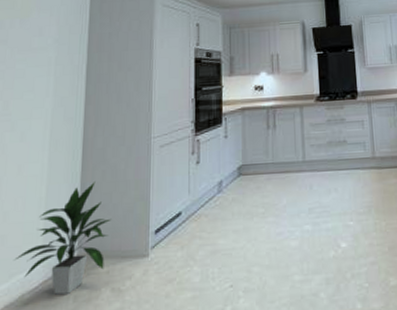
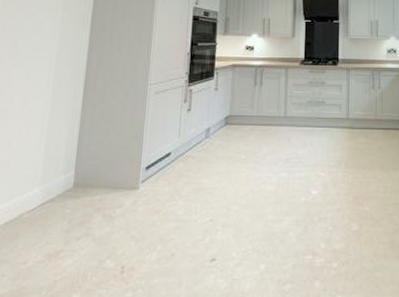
indoor plant: present [14,182,112,295] -> none [15,119,107,216]

